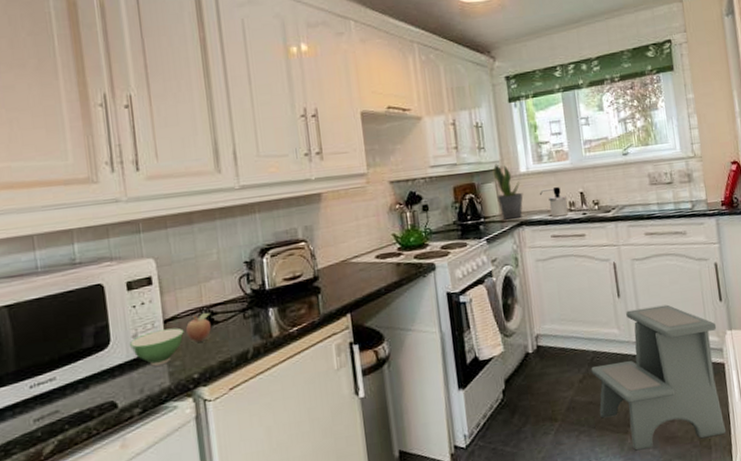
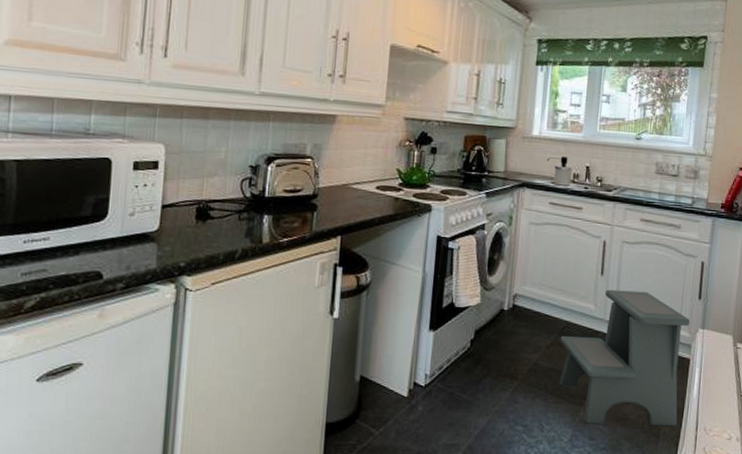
bowl: present [129,328,184,367] -> none [124,213,179,247]
fruit: present [185,312,212,343] -> none [180,206,208,233]
potted plant: present [492,164,523,220] -> none [505,122,531,179]

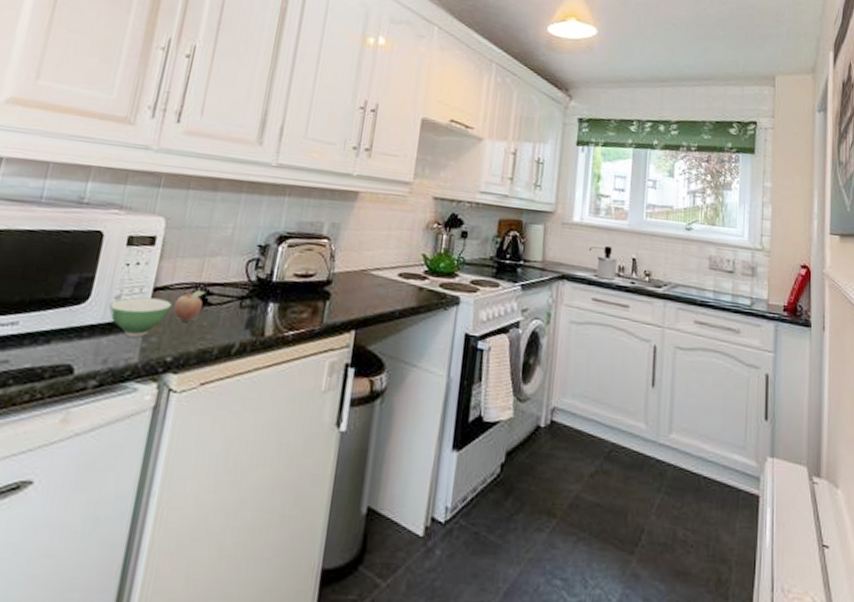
bowl: none [124,213,179,247] -> present [108,297,172,338]
fruit: none [180,206,208,233] -> present [173,289,206,322]
step stool: present [559,289,691,427] -> none [605,404,757,586]

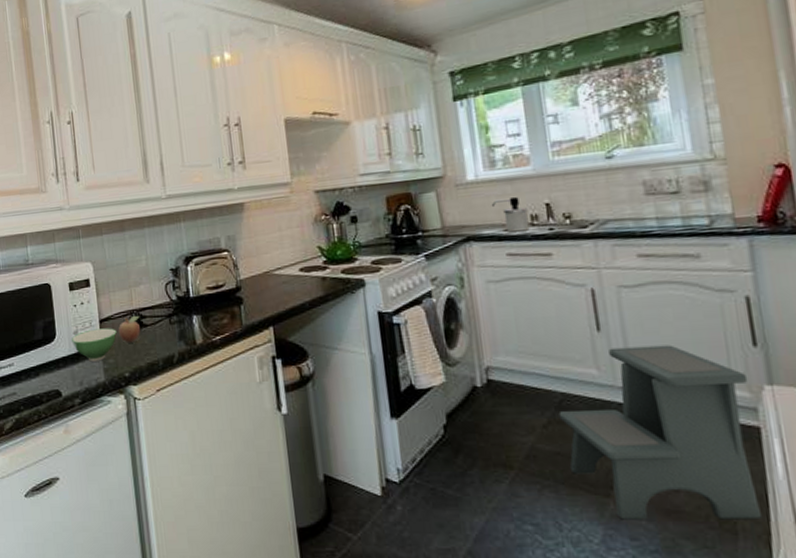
step stool: none [605,404,757,586] -> present [558,345,763,520]

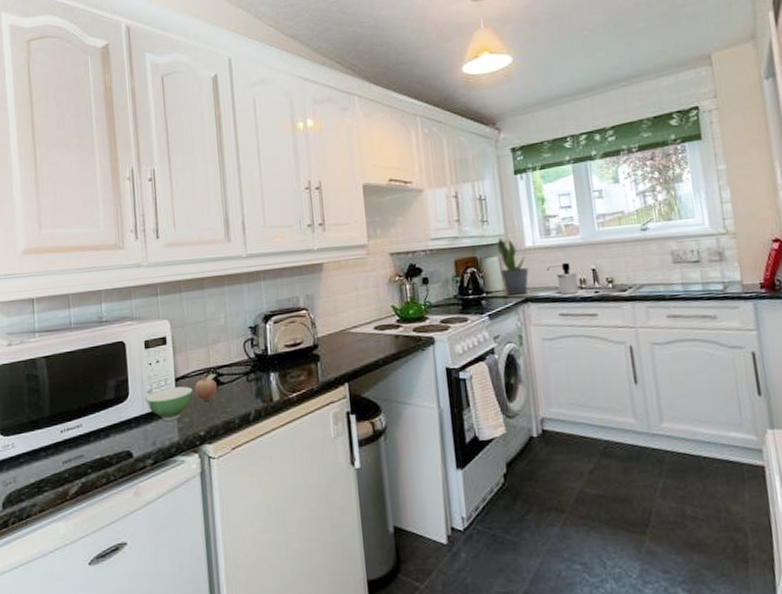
potted plant: none [433,171,471,234] -> present [496,237,529,295]
step stool: present [558,345,763,520] -> none [603,395,768,555]

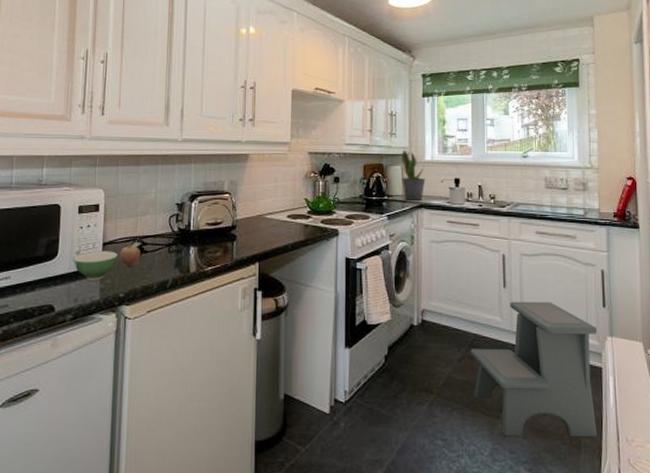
step stool: none [603,395,768,555] -> present [470,301,598,438]

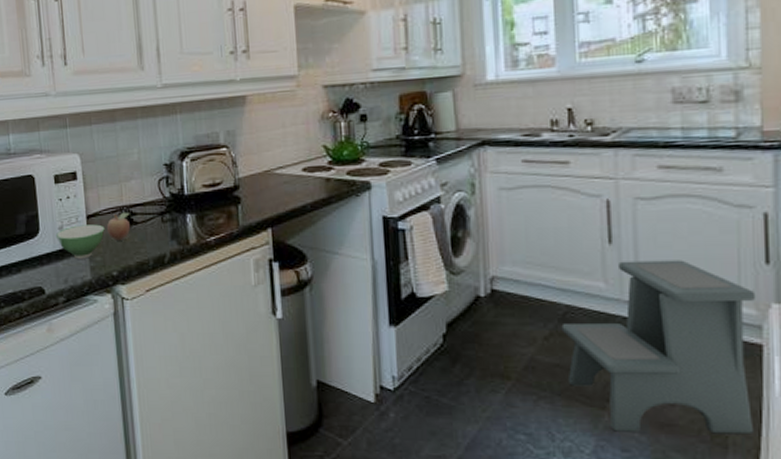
potted plant: present [400,149,426,200] -> none [450,69,489,137]
soap dispenser: present [440,178,466,205] -> none [510,101,549,138]

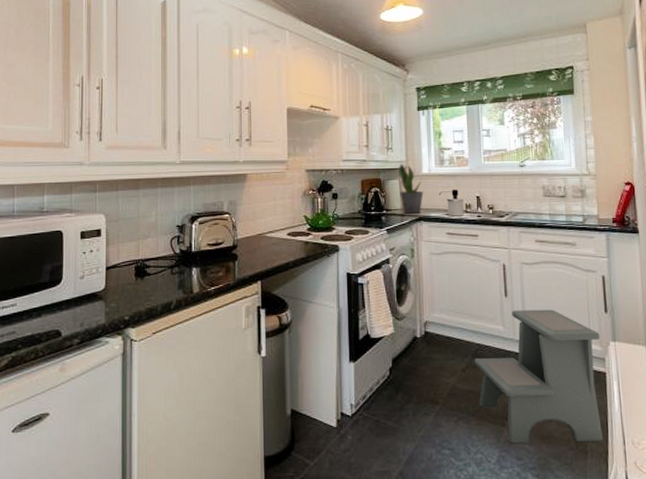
bowl: present [55,224,105,259] -> none [76,275,121,305]
fruit: present [106,212,131,241] -> none [122,264,144,289]
potted plant: none [450,69,489,137] -> present [398,163,424,214]
soap dispenser: none [510,101,549,138] -> present [438,190,464,216]

